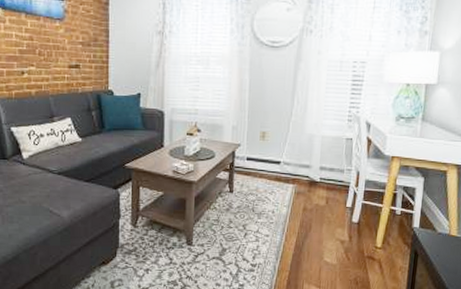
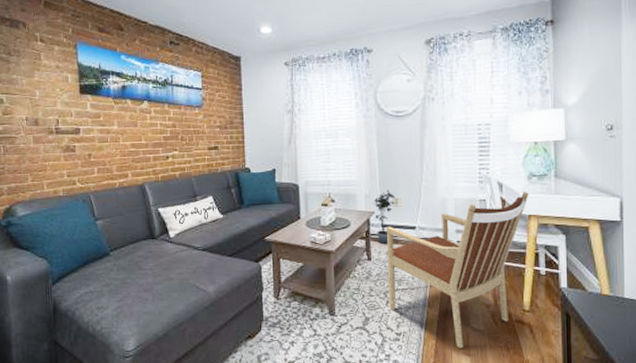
potted plant: none [239,122,263,177] -> present [372,189,395,244]
armchair: none [247,133,395,280] -> present [386,192,529,348]

